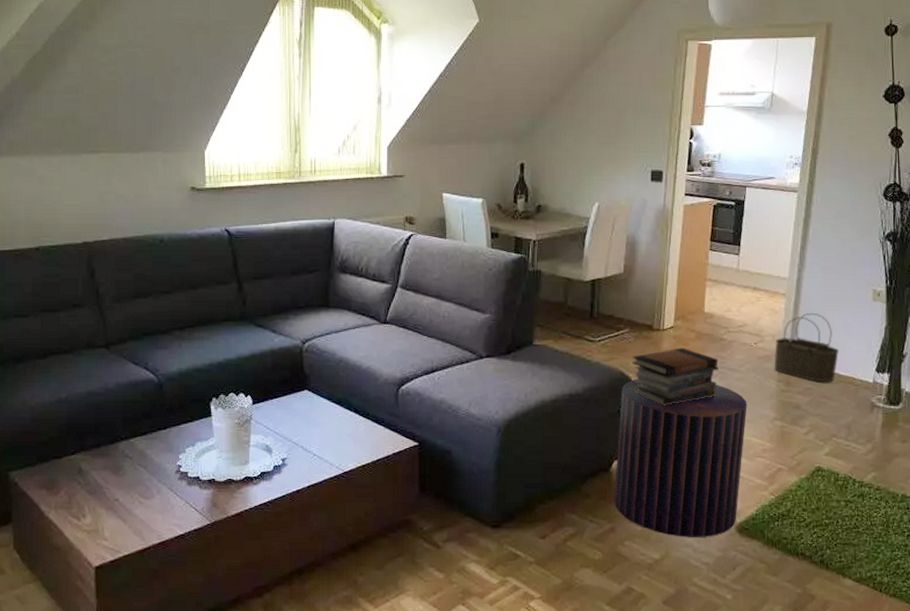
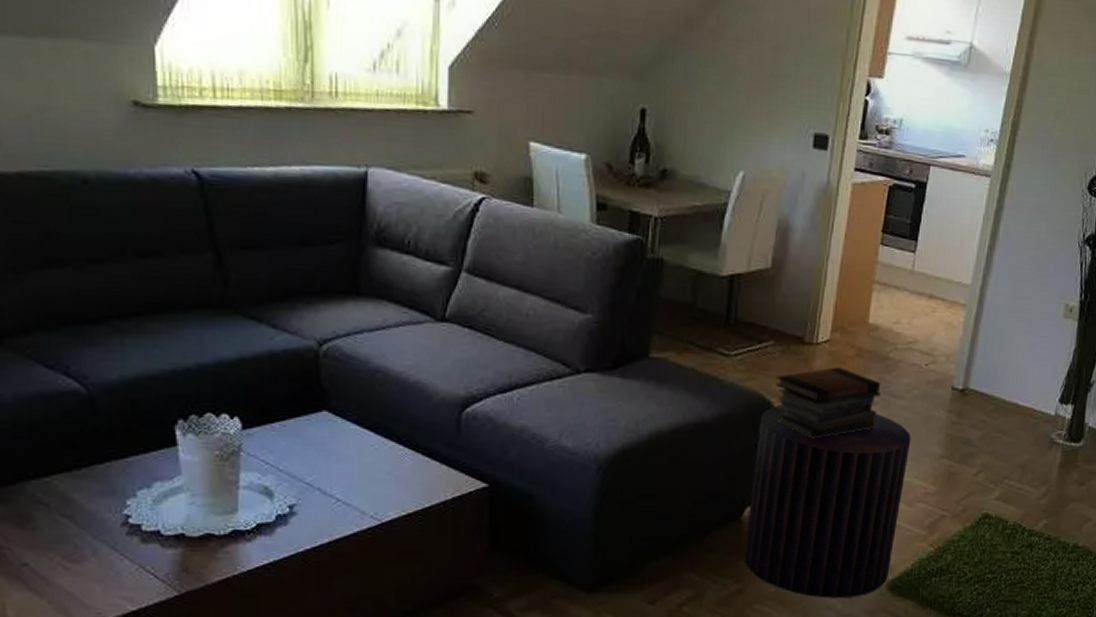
wicker basket: present [774,313,840,383] -> none [945,330,1021,414]

